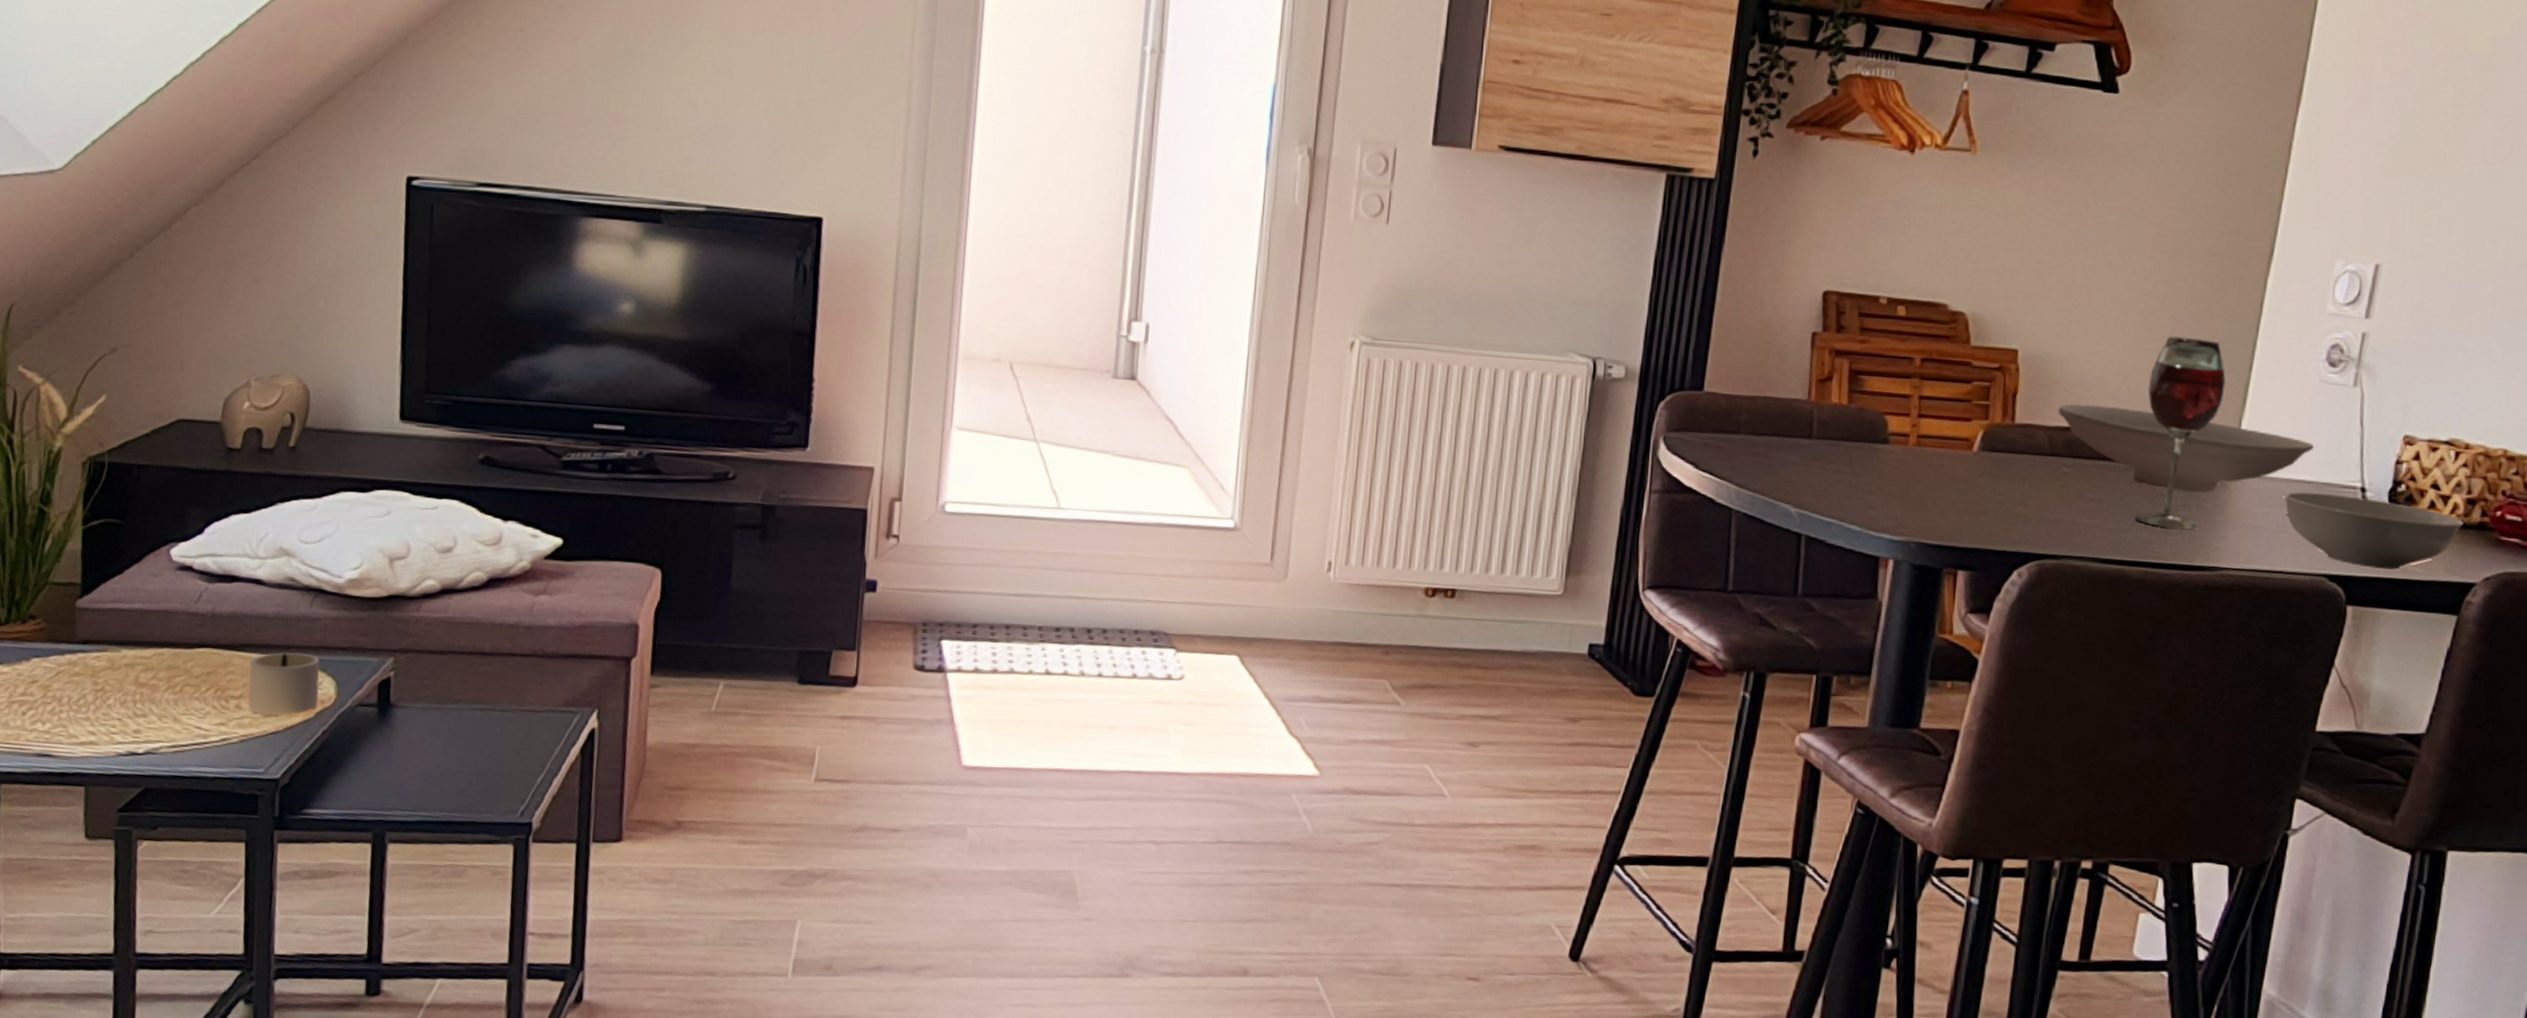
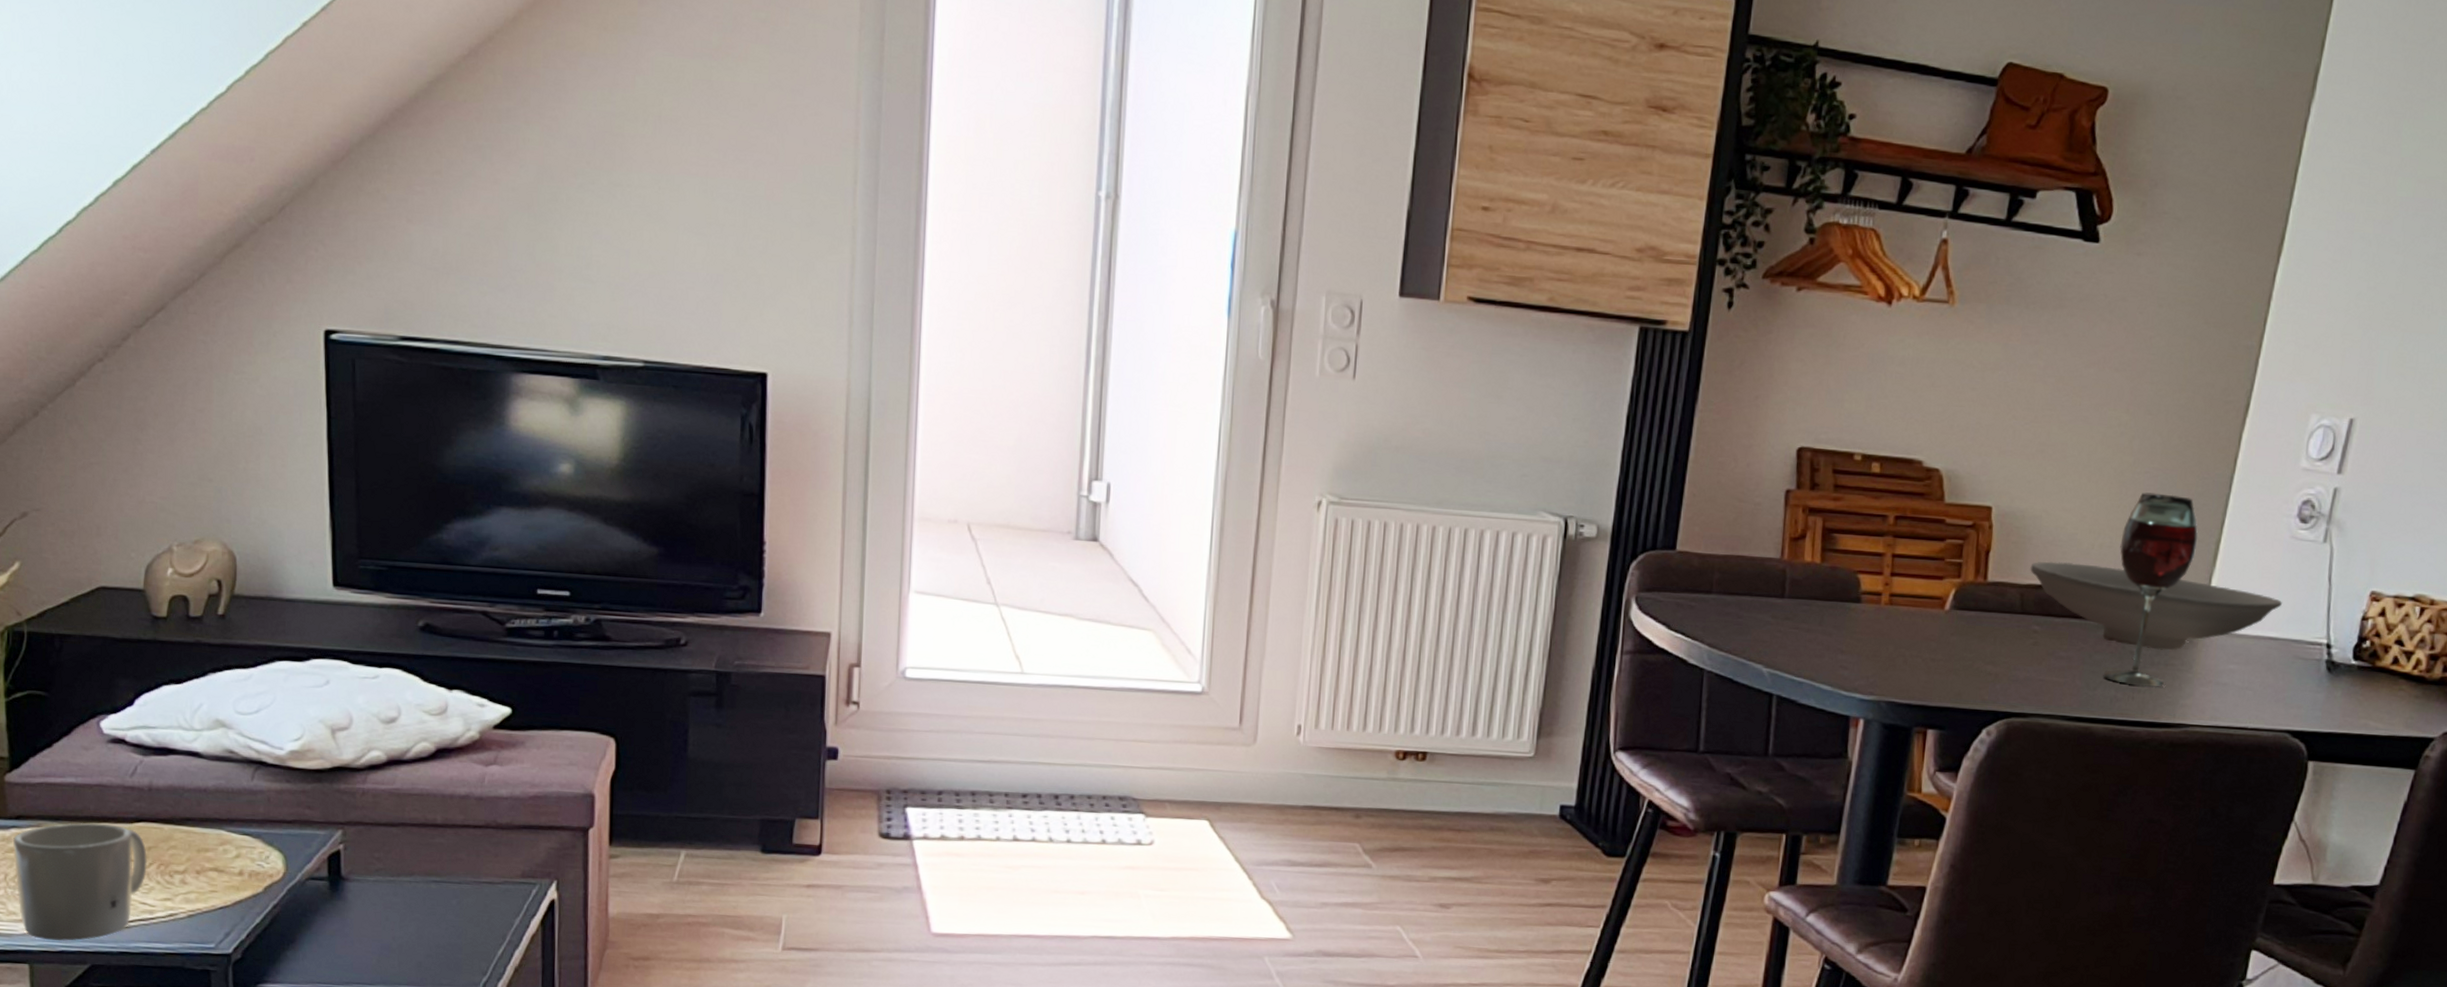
mug: none [78,647,206,764] -> present [13,822,148,941]
candle: present [248,652,320,716] -> none [193,826,267,890]
bowl: present [2284,492,2464,570] -> none [2251,648,2425,725]

